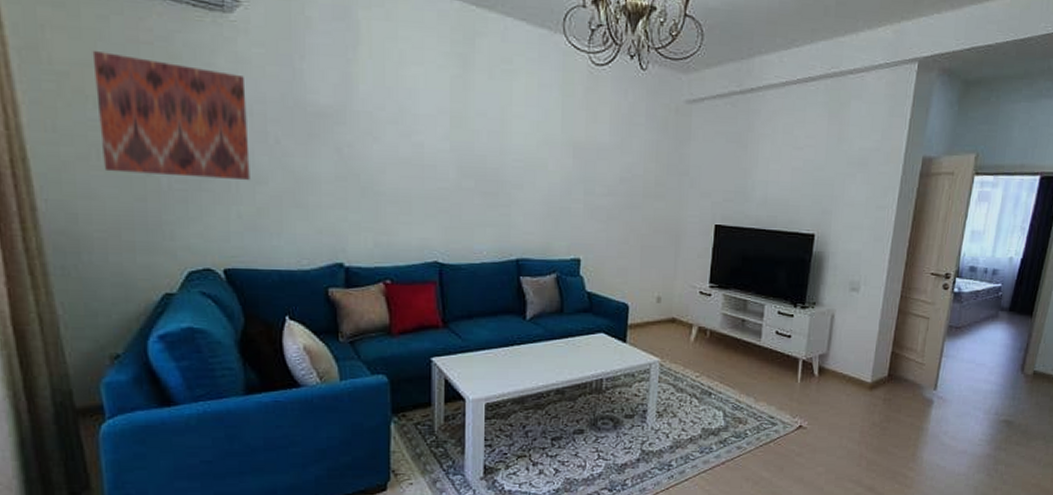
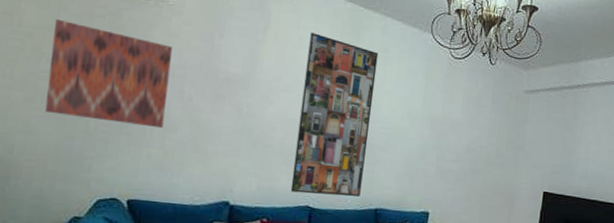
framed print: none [411,44,500,247] -> present [290,32,379,197]

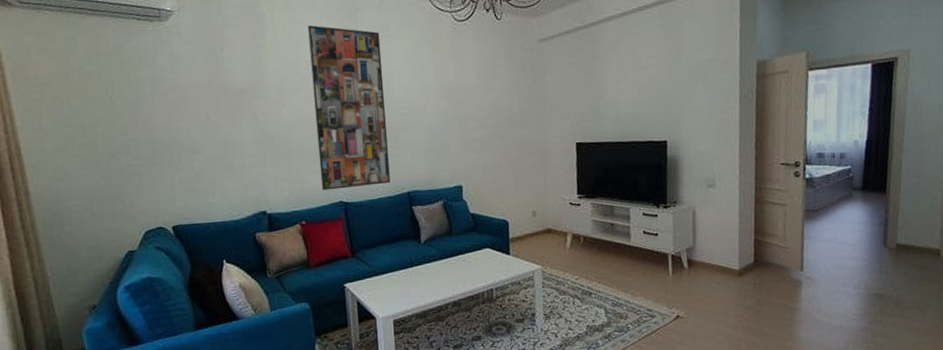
wall art: present [44,18,172,129] -> none [65,64,189,158]

